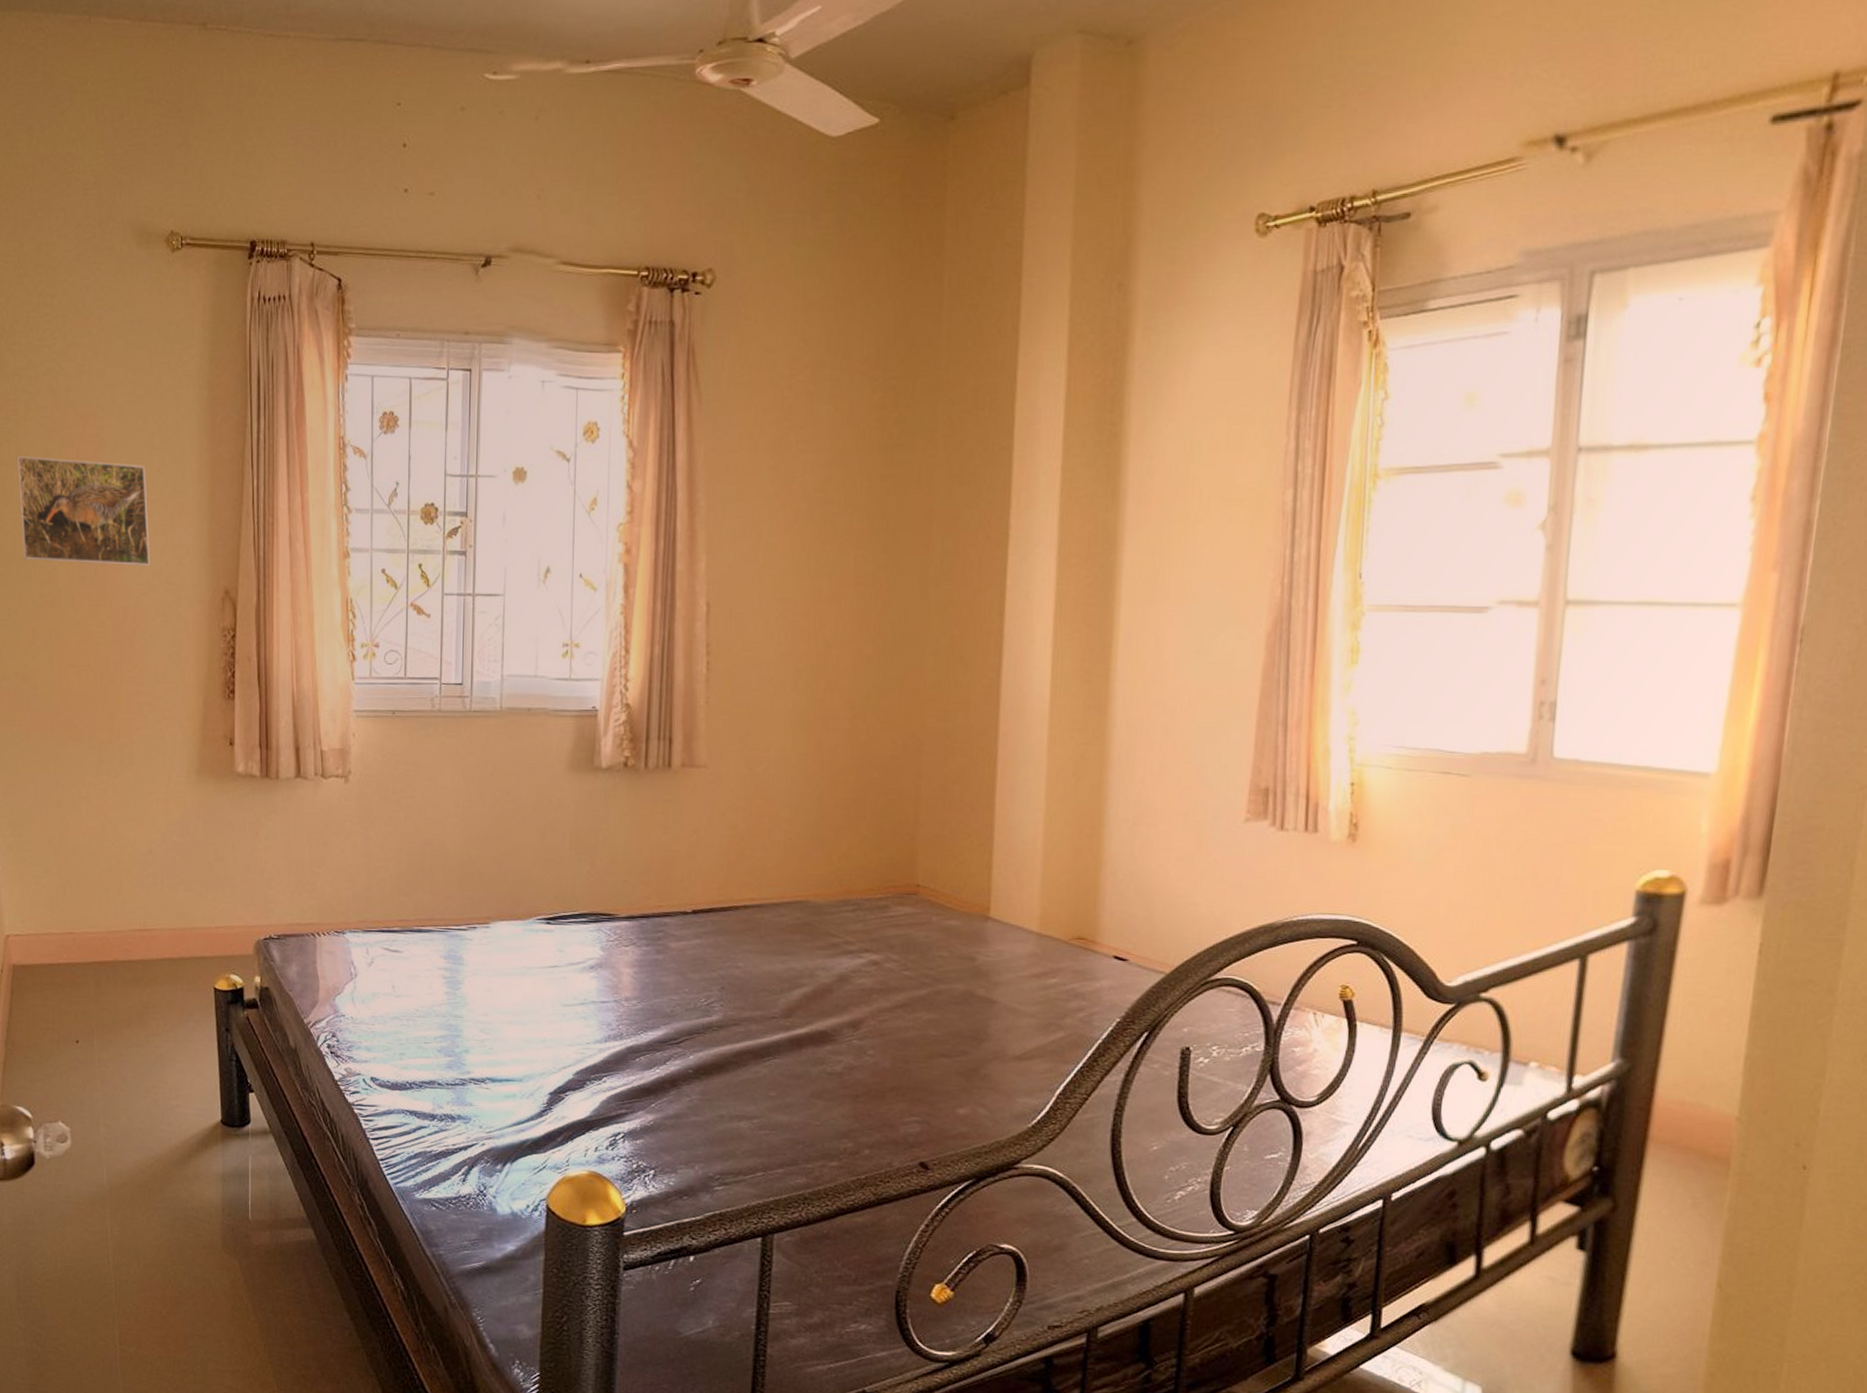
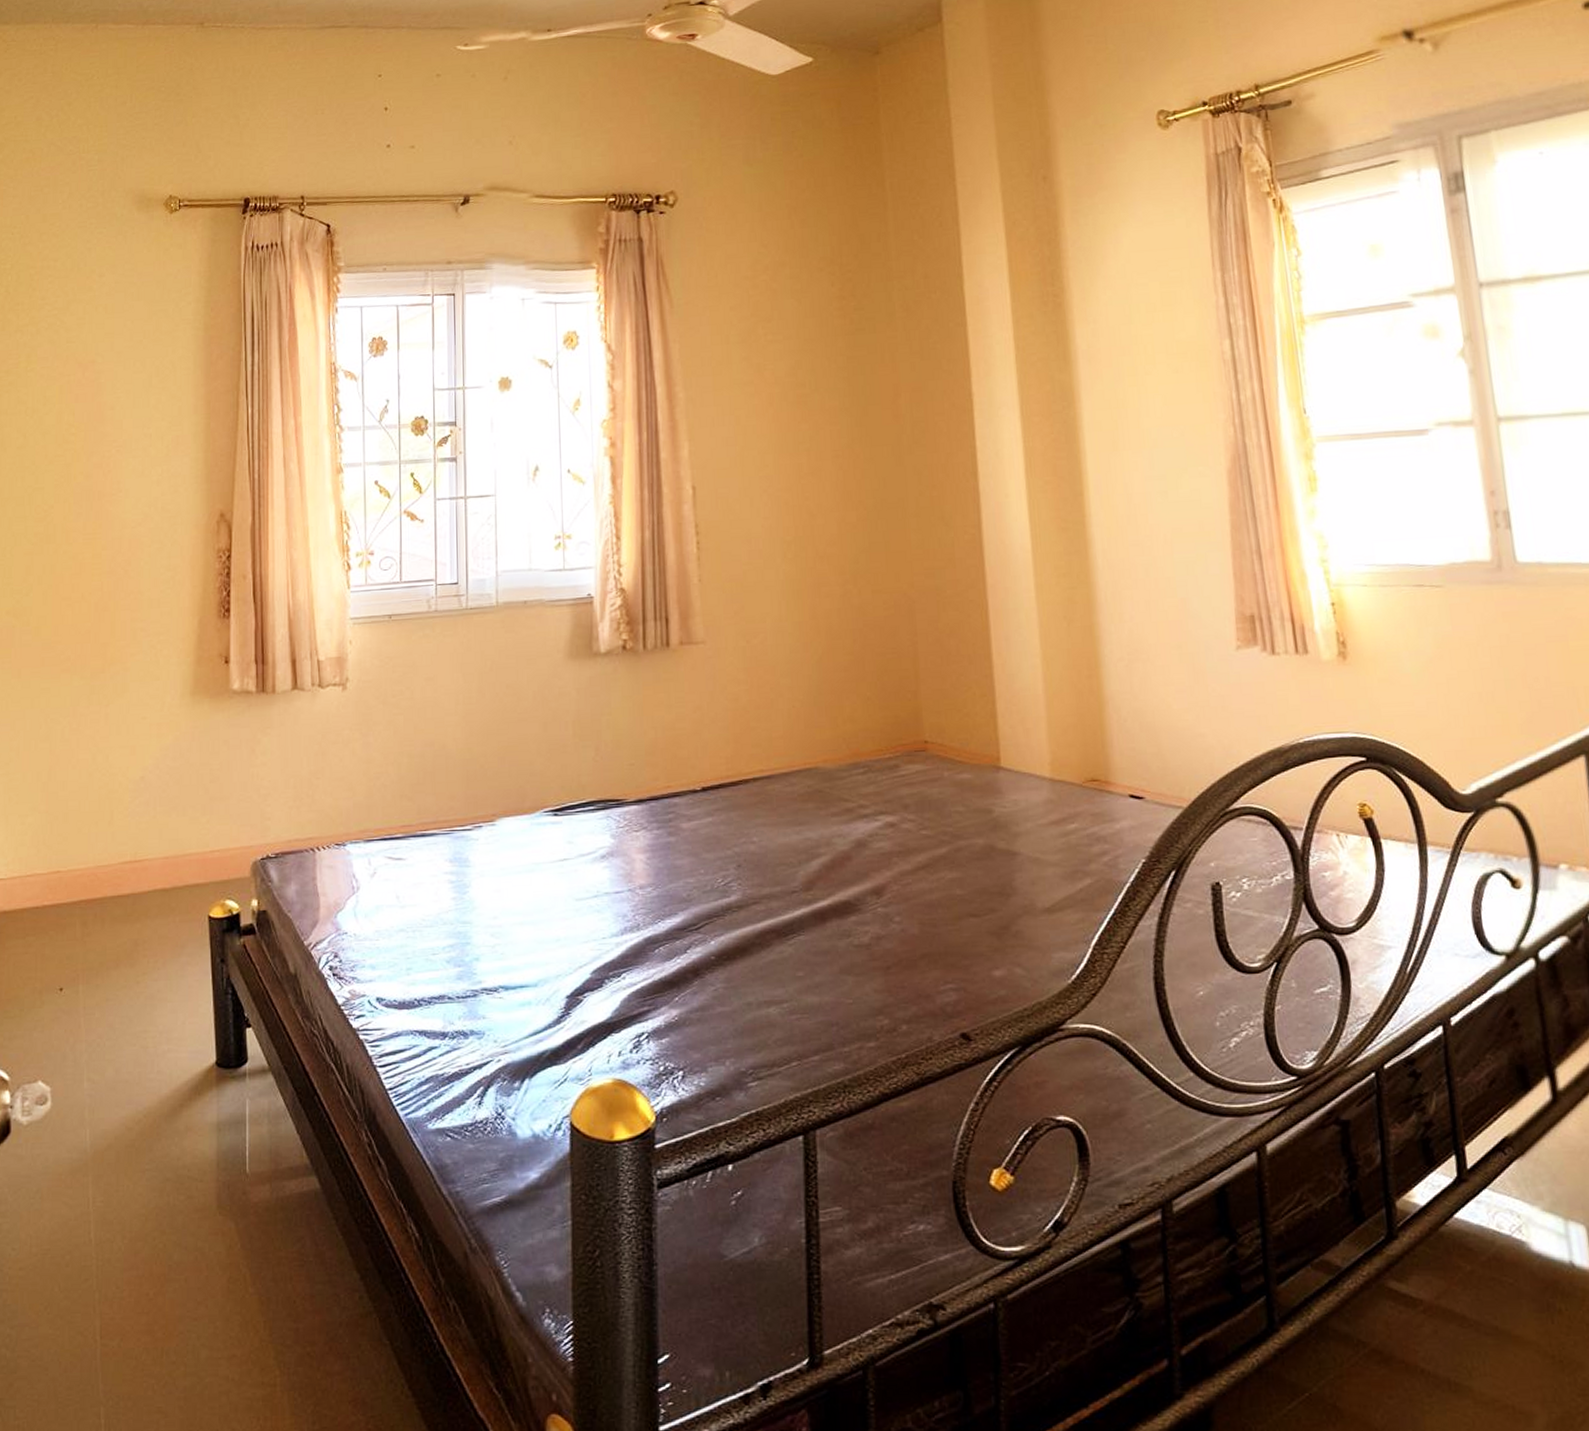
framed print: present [16,456,151,567] -> none [16,403,146,501]

